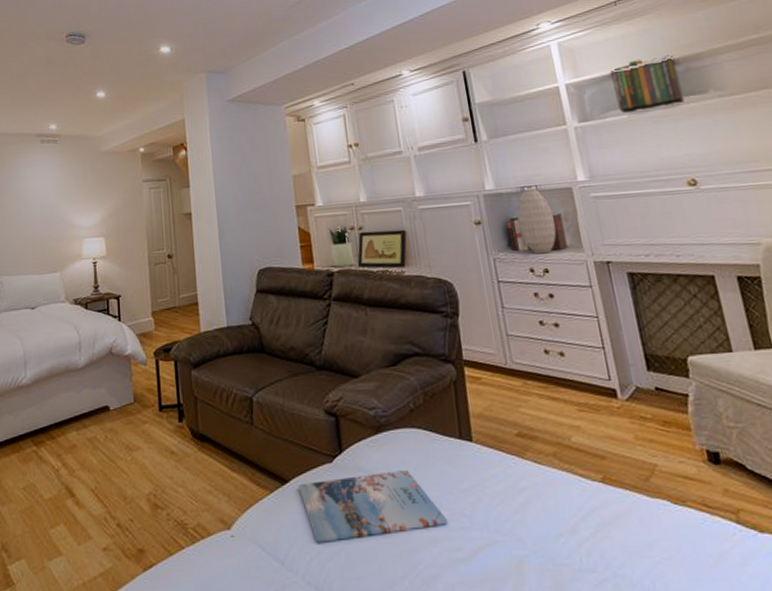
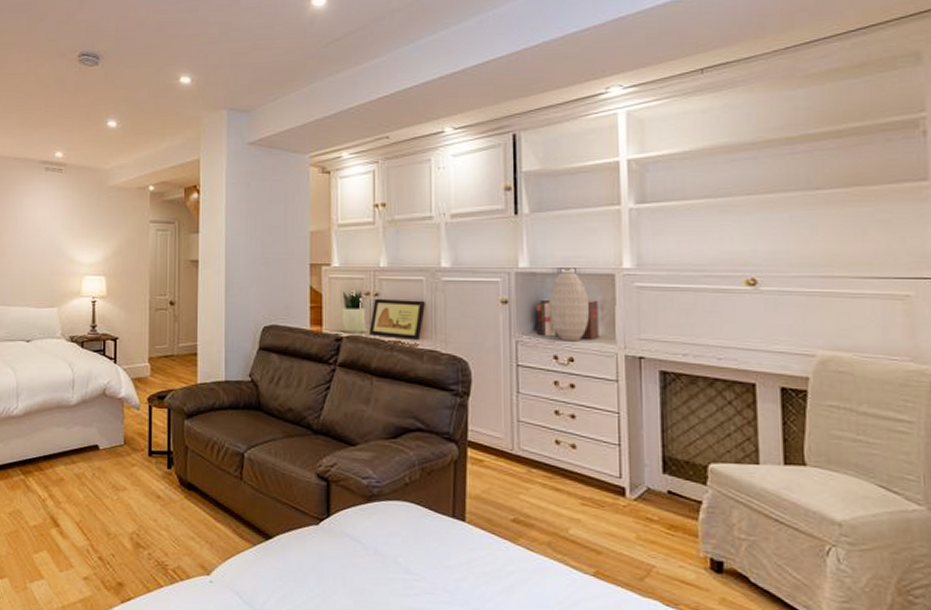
magazine: present [298,470,449,543] -> none [281,540,429,599]
books: present [610,55,685,114] -> none [682,137,761,199]

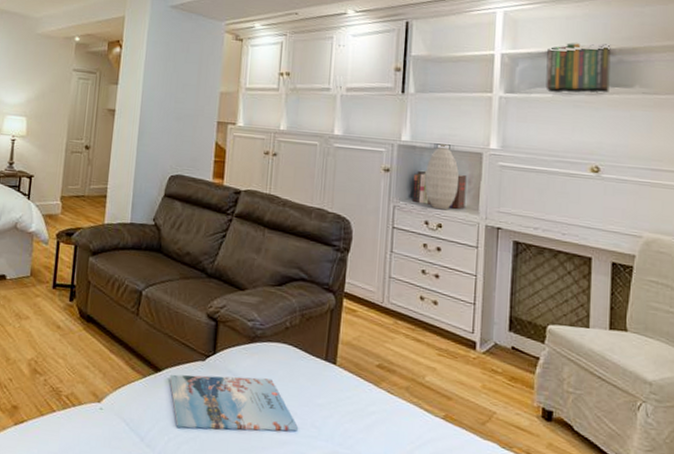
magazine: none [281,540,429,599] -> present [169,374,299,432]
planter: present [339,291,368,334] -> none [239,148,265,189]
framed picture: present [368,298,425,340] -> none [265,158,317,198]
books: none [682,137,761,199] -> present [546,43,611,94]

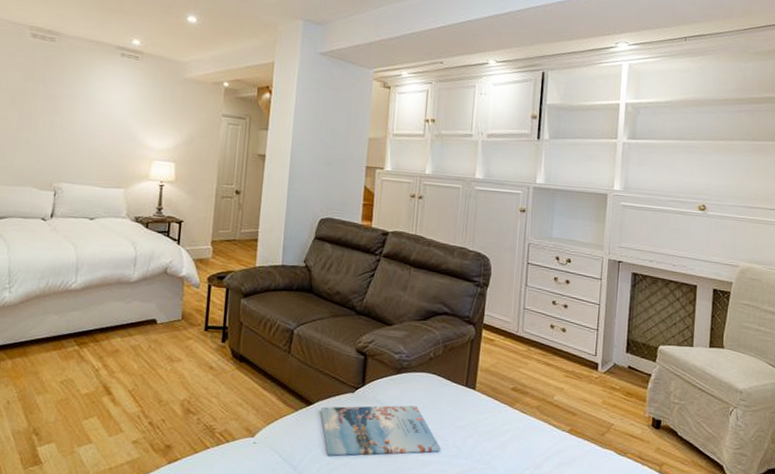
books: present [413,170,467,209] -> none [545,210,593,245]
vase: present [424,144,460,210] -> none [556,186,587,247]
books: present [546,43,611,94] -> none [663,94,718,140]

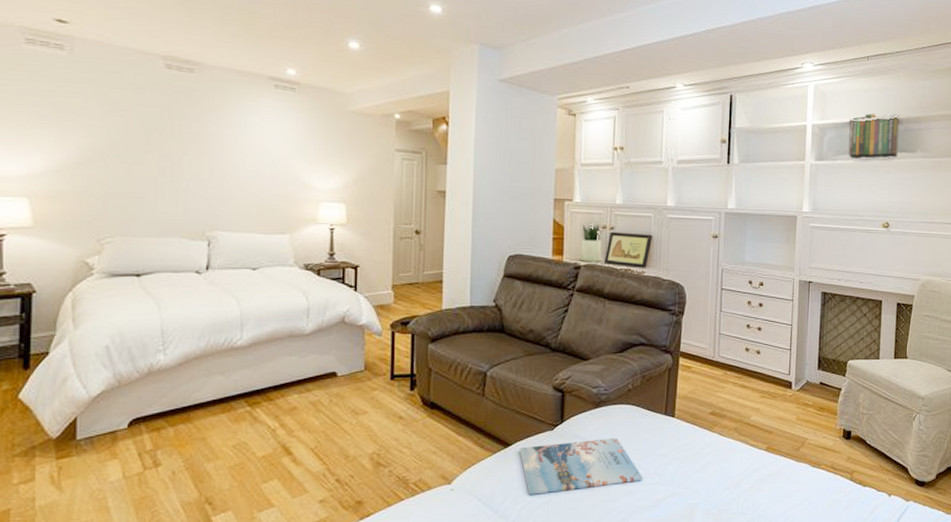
planter: none [386,192,411,230] -> present [578,224,604,263]
framed picture: none [411,200,460,238] -> present [603,231,652,268]
books: none [663,94,718,140] -> present [848,113,900,160]

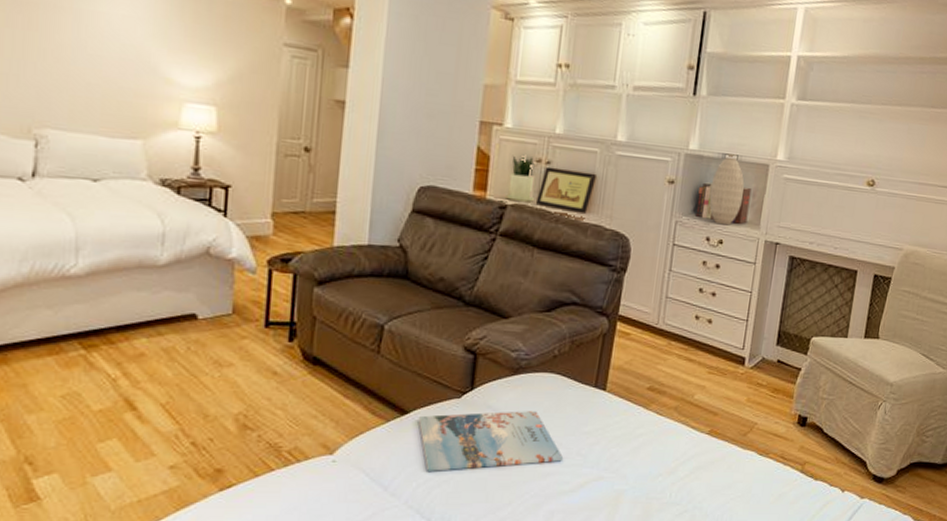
books: none [738,235,784,268] -> present [695,182,752,224]
vase: none [748,209,778,270] -> present [709,153,745,226]
books: present [848,113,900,160] -> none [836,48,900,105]

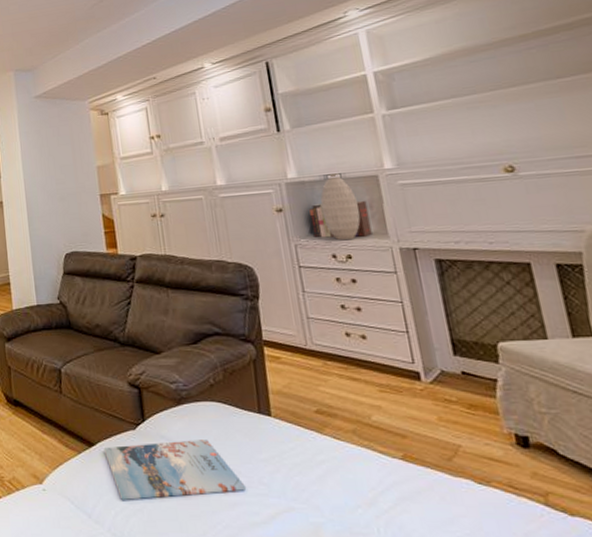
planter: present [504,155,536,203] -> none [131,214,159,253]
framed picture: present [535,166,596,213] -> none [159,216,208,253]

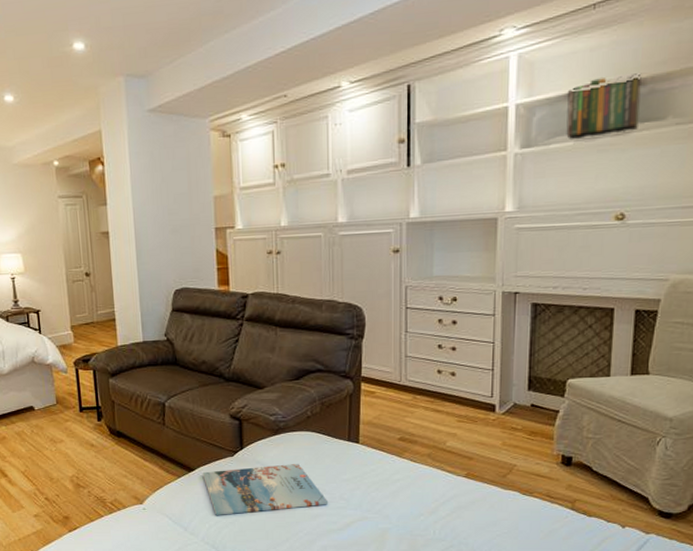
books: present [309,200,372,239] -> none [425,243,481,281]
vase: present [320,173,361,241] -> none [437,214,474,283]
books: none [423,38,504,101] -> present [566,73,641,141]

